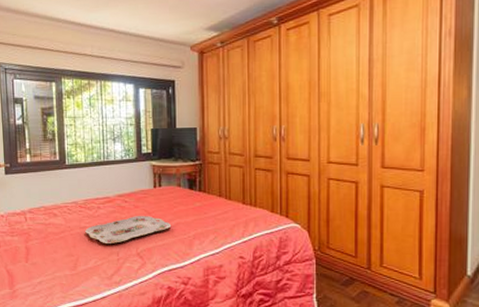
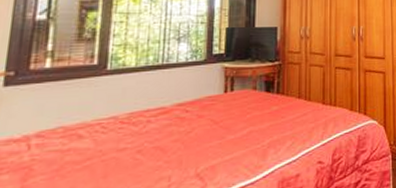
serving tray: present [85,216,172,245] -> none [124,126,243,168]

